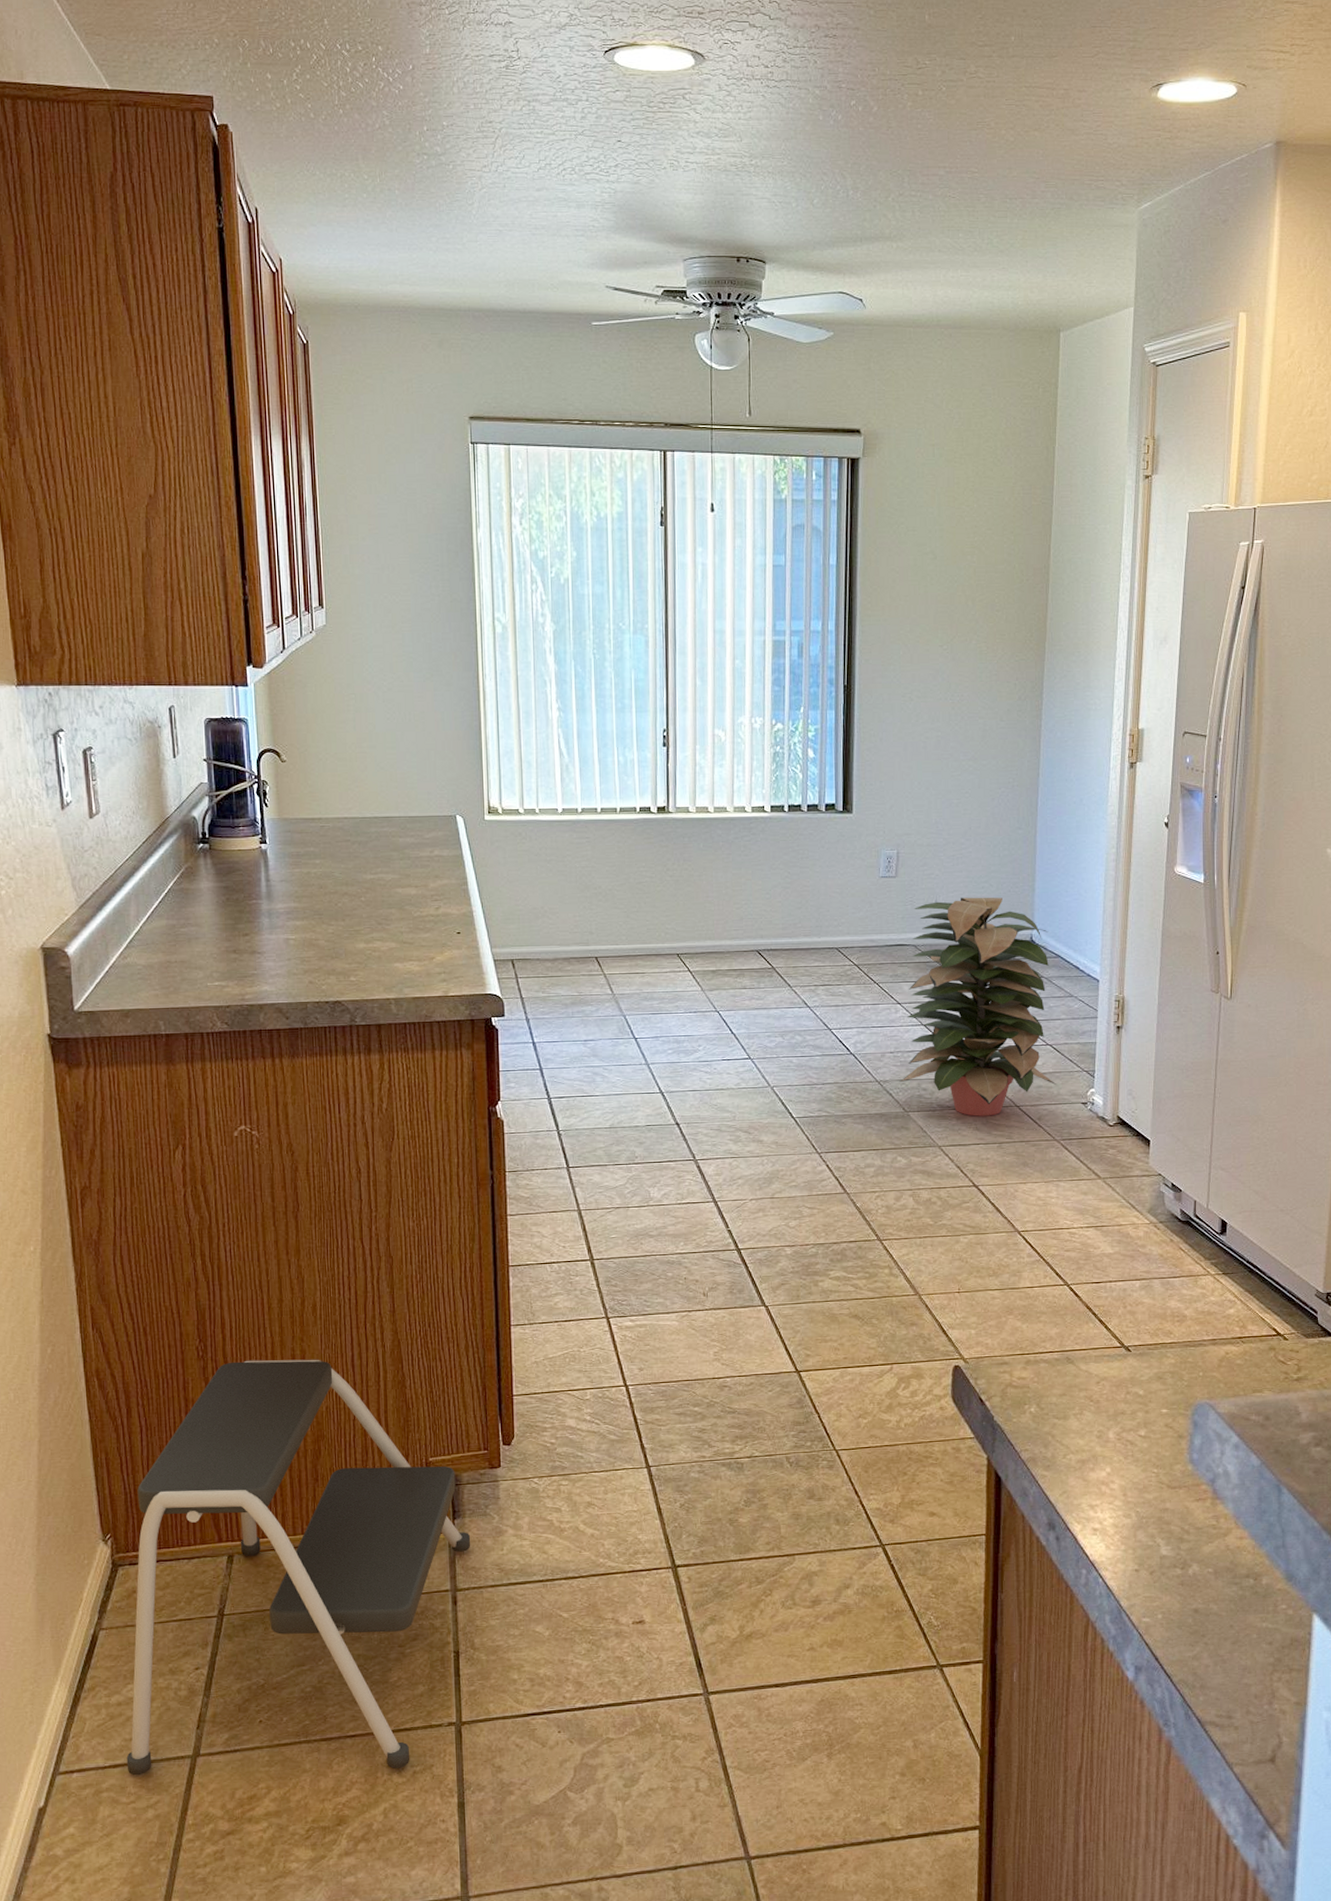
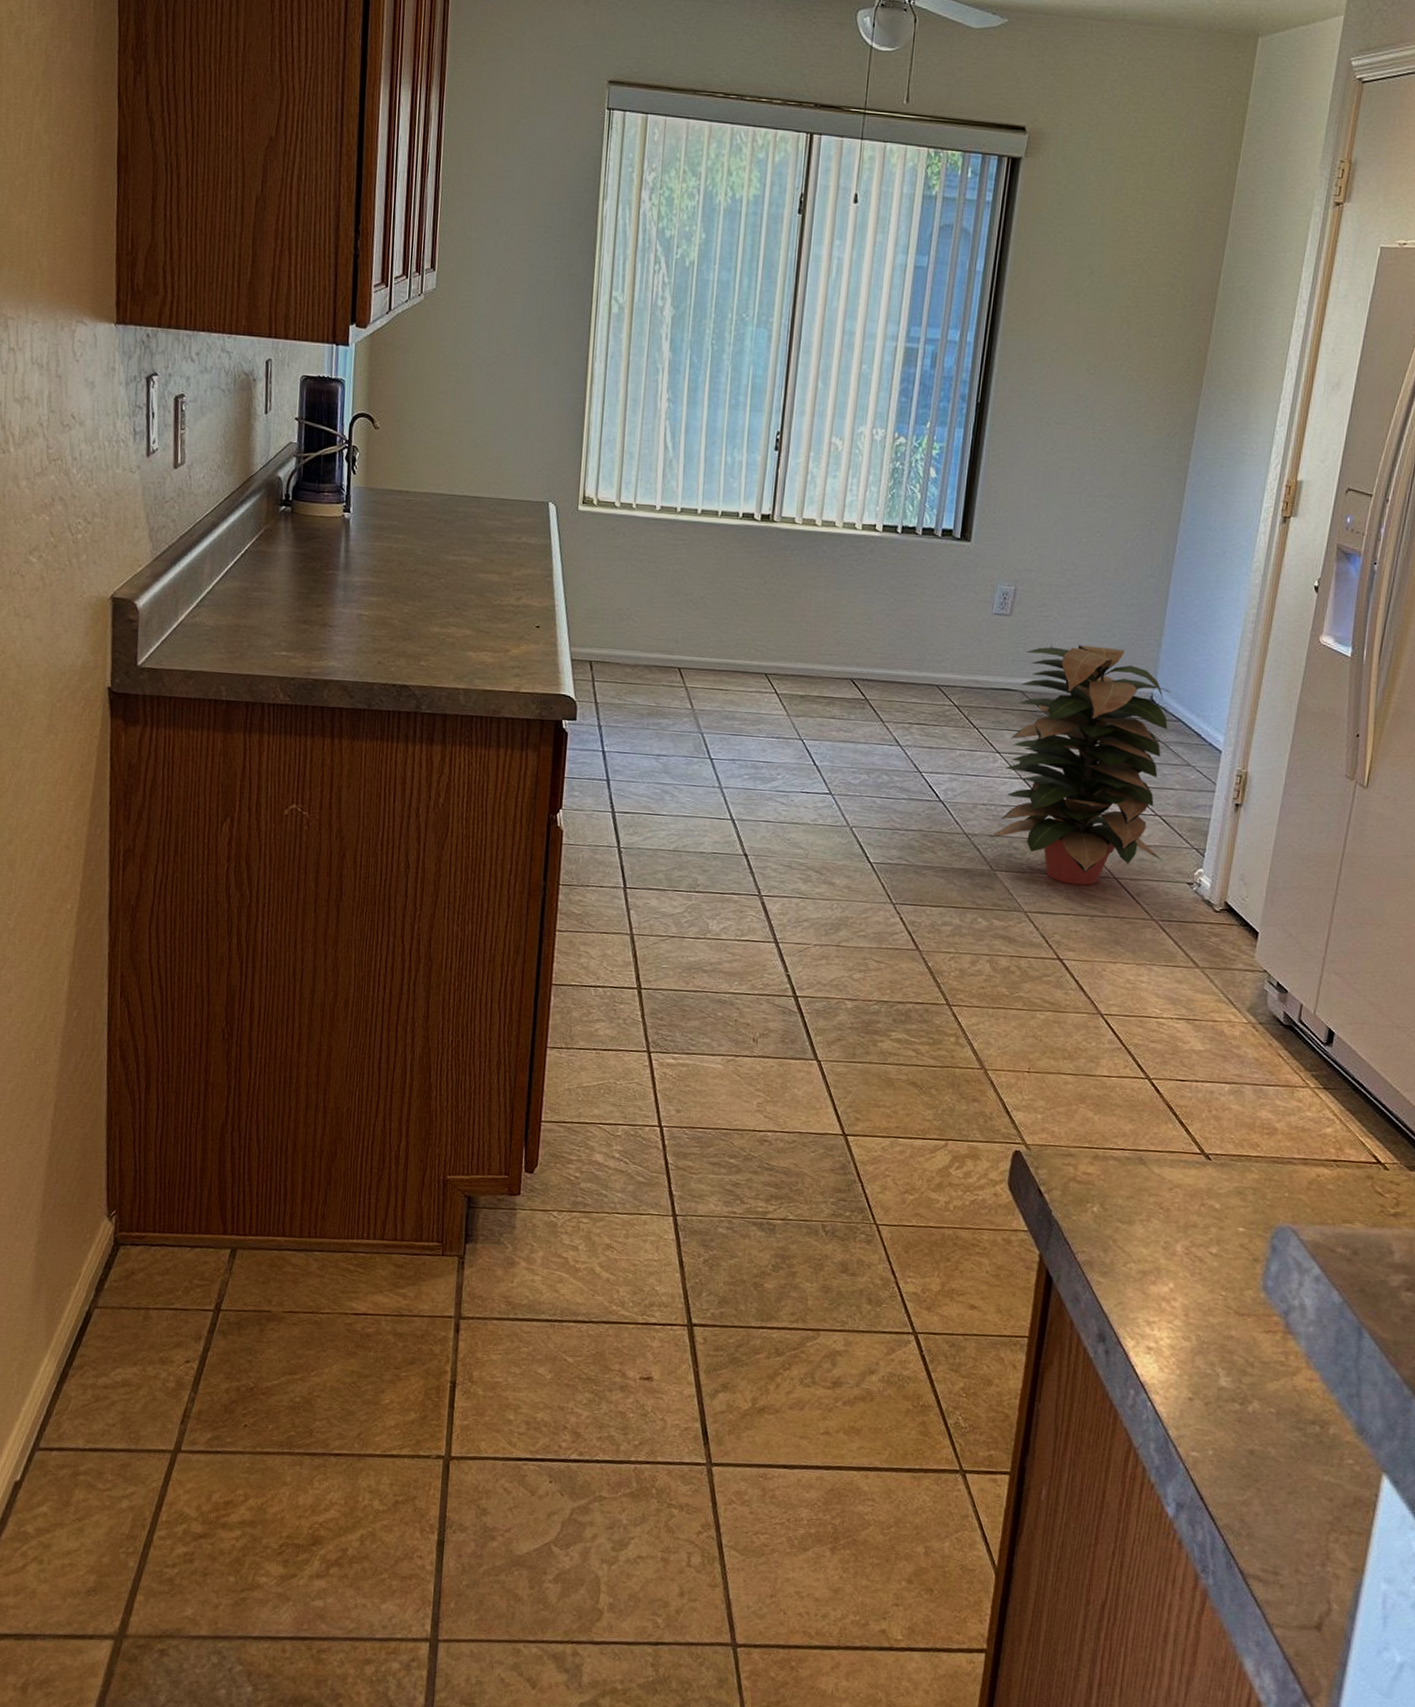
step stool: present [126,1359,471,1776] -> none [106,1049,481,1496]

